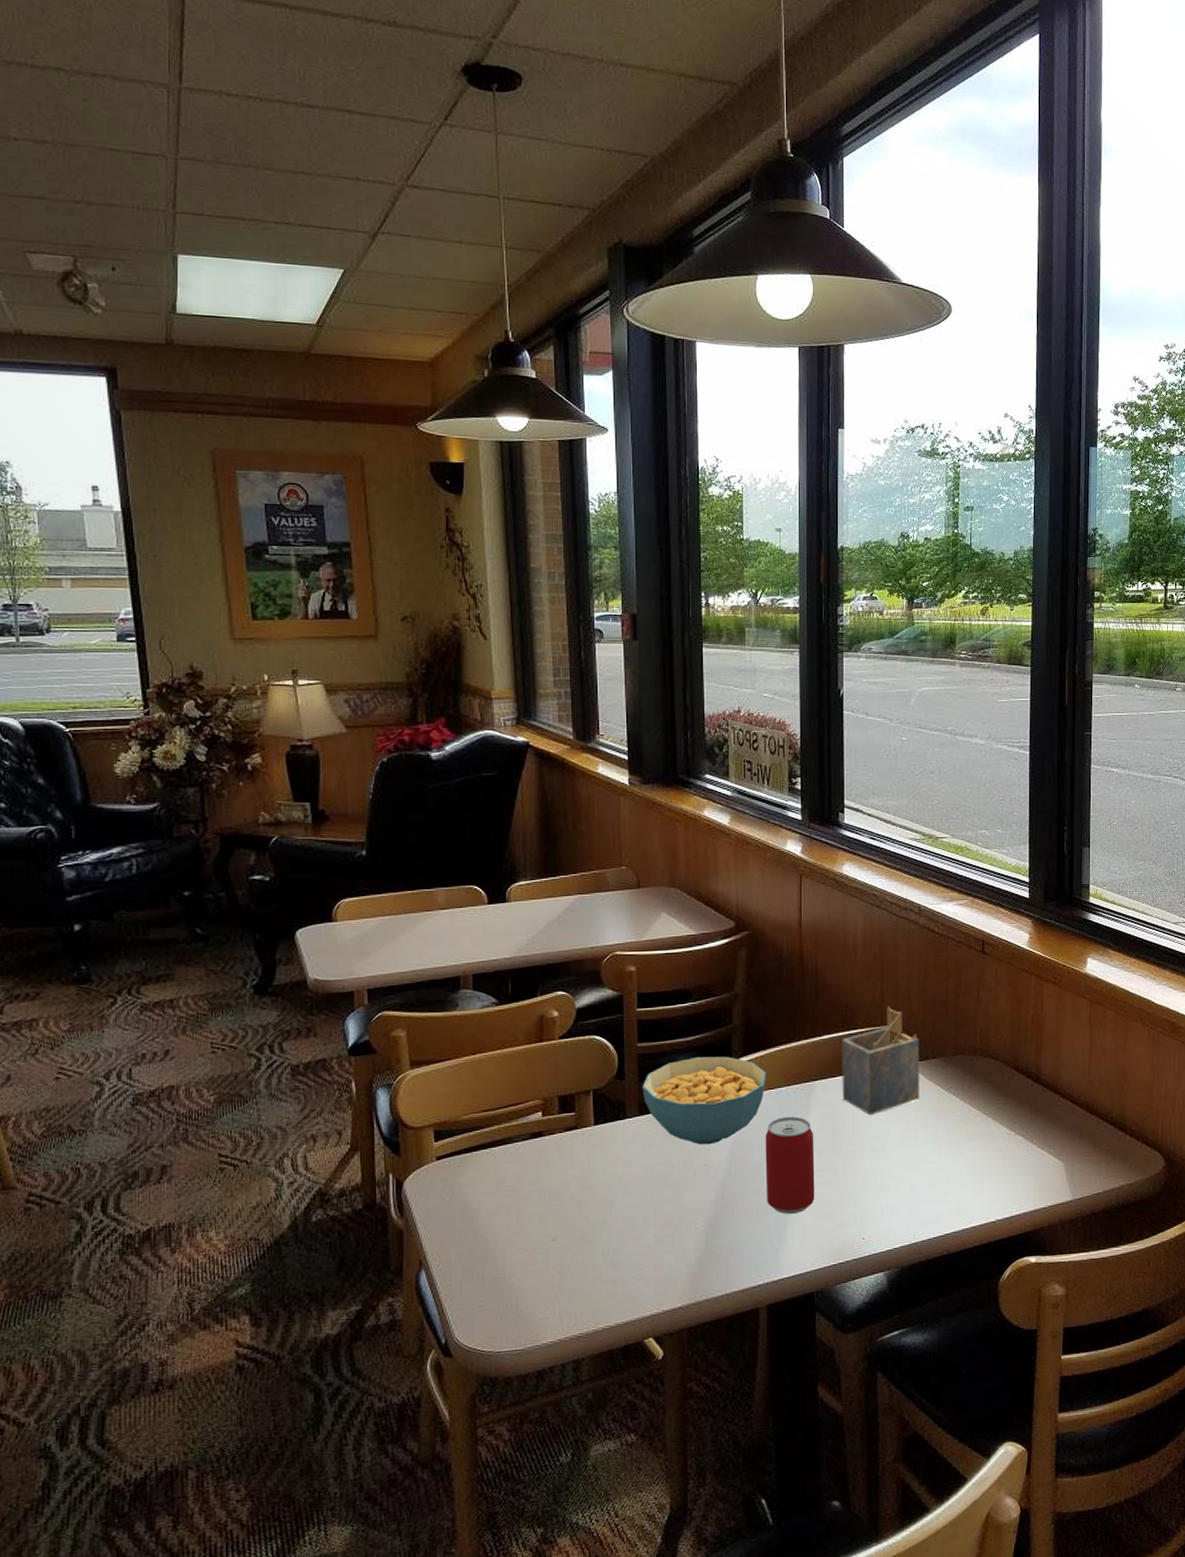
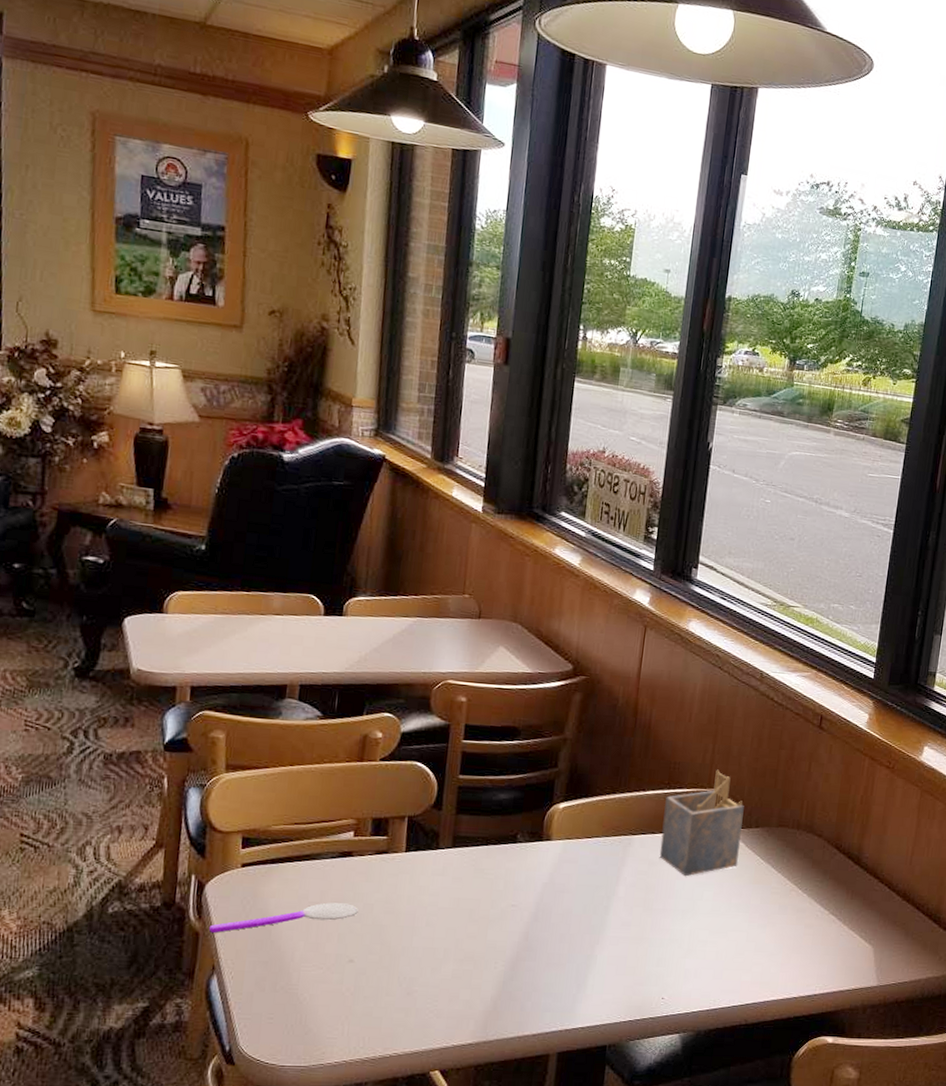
spoon: none [411,1183,555,1229] -> present [208,902,359,934]
cereal bowl: present [642,1056,766,1145] -> none [458,796,586,886]
beer can: present [765,1117,815,1214] -> none [570,867,626,965]

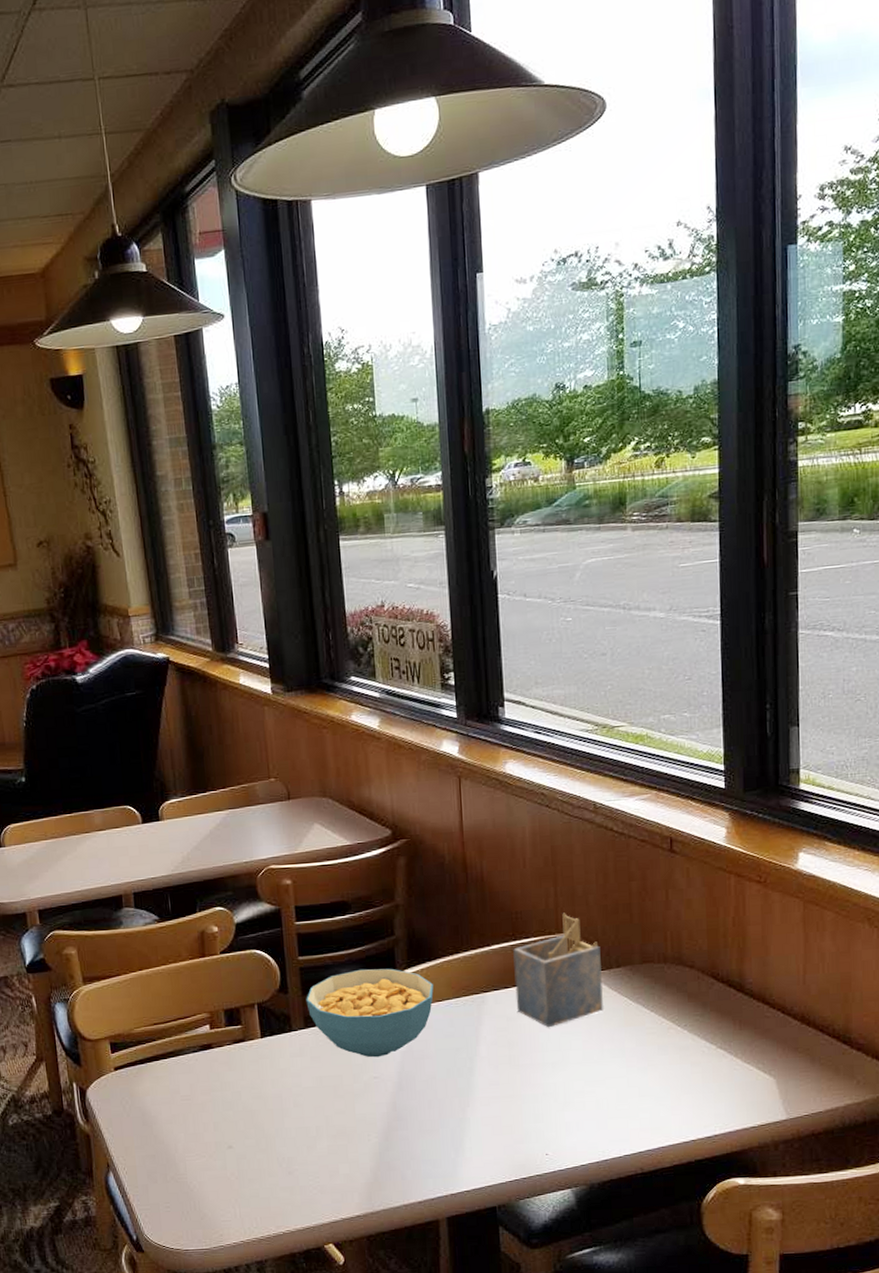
spoon: present [208,902,359,934] -> none [97,1093,228,1134]
cereal bowl: none [458,796,586,886] -> present [306,968,434,1058]

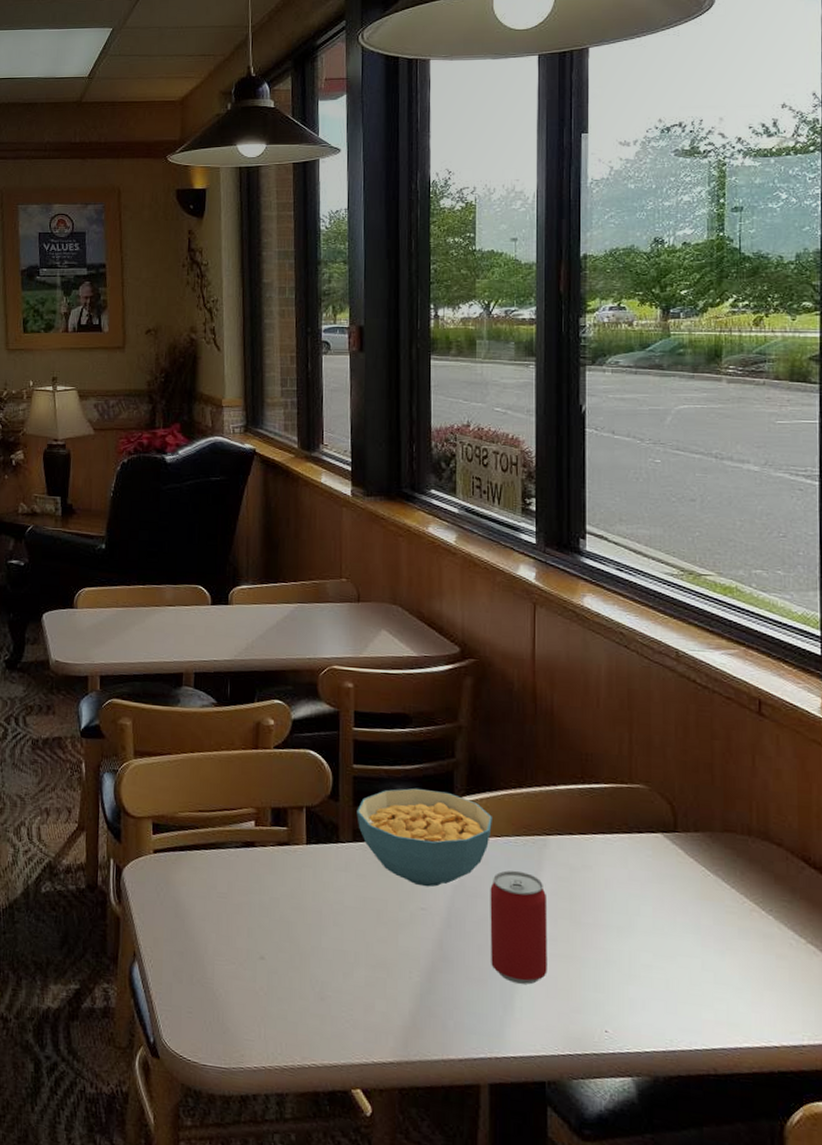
beer can: none [436,1029,492,1128] -> present [490,870,548,985]
napkin holder: present [513,914,603,1027] -> none [581,763,679,886]

